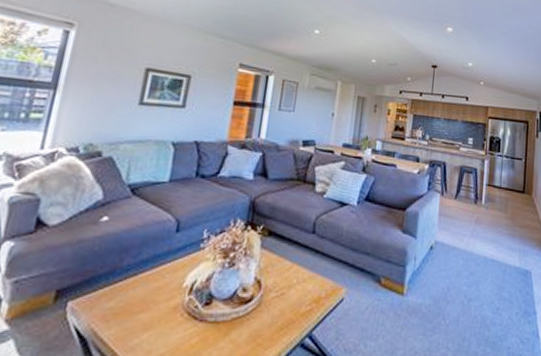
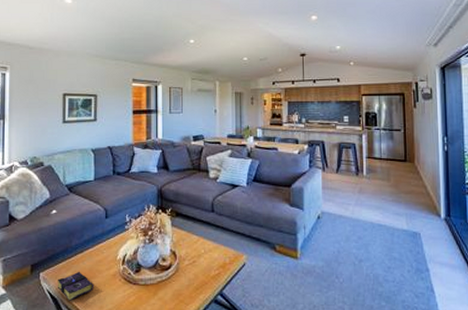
book: none [91,301,144,342] -> present [58,271,93,301]

